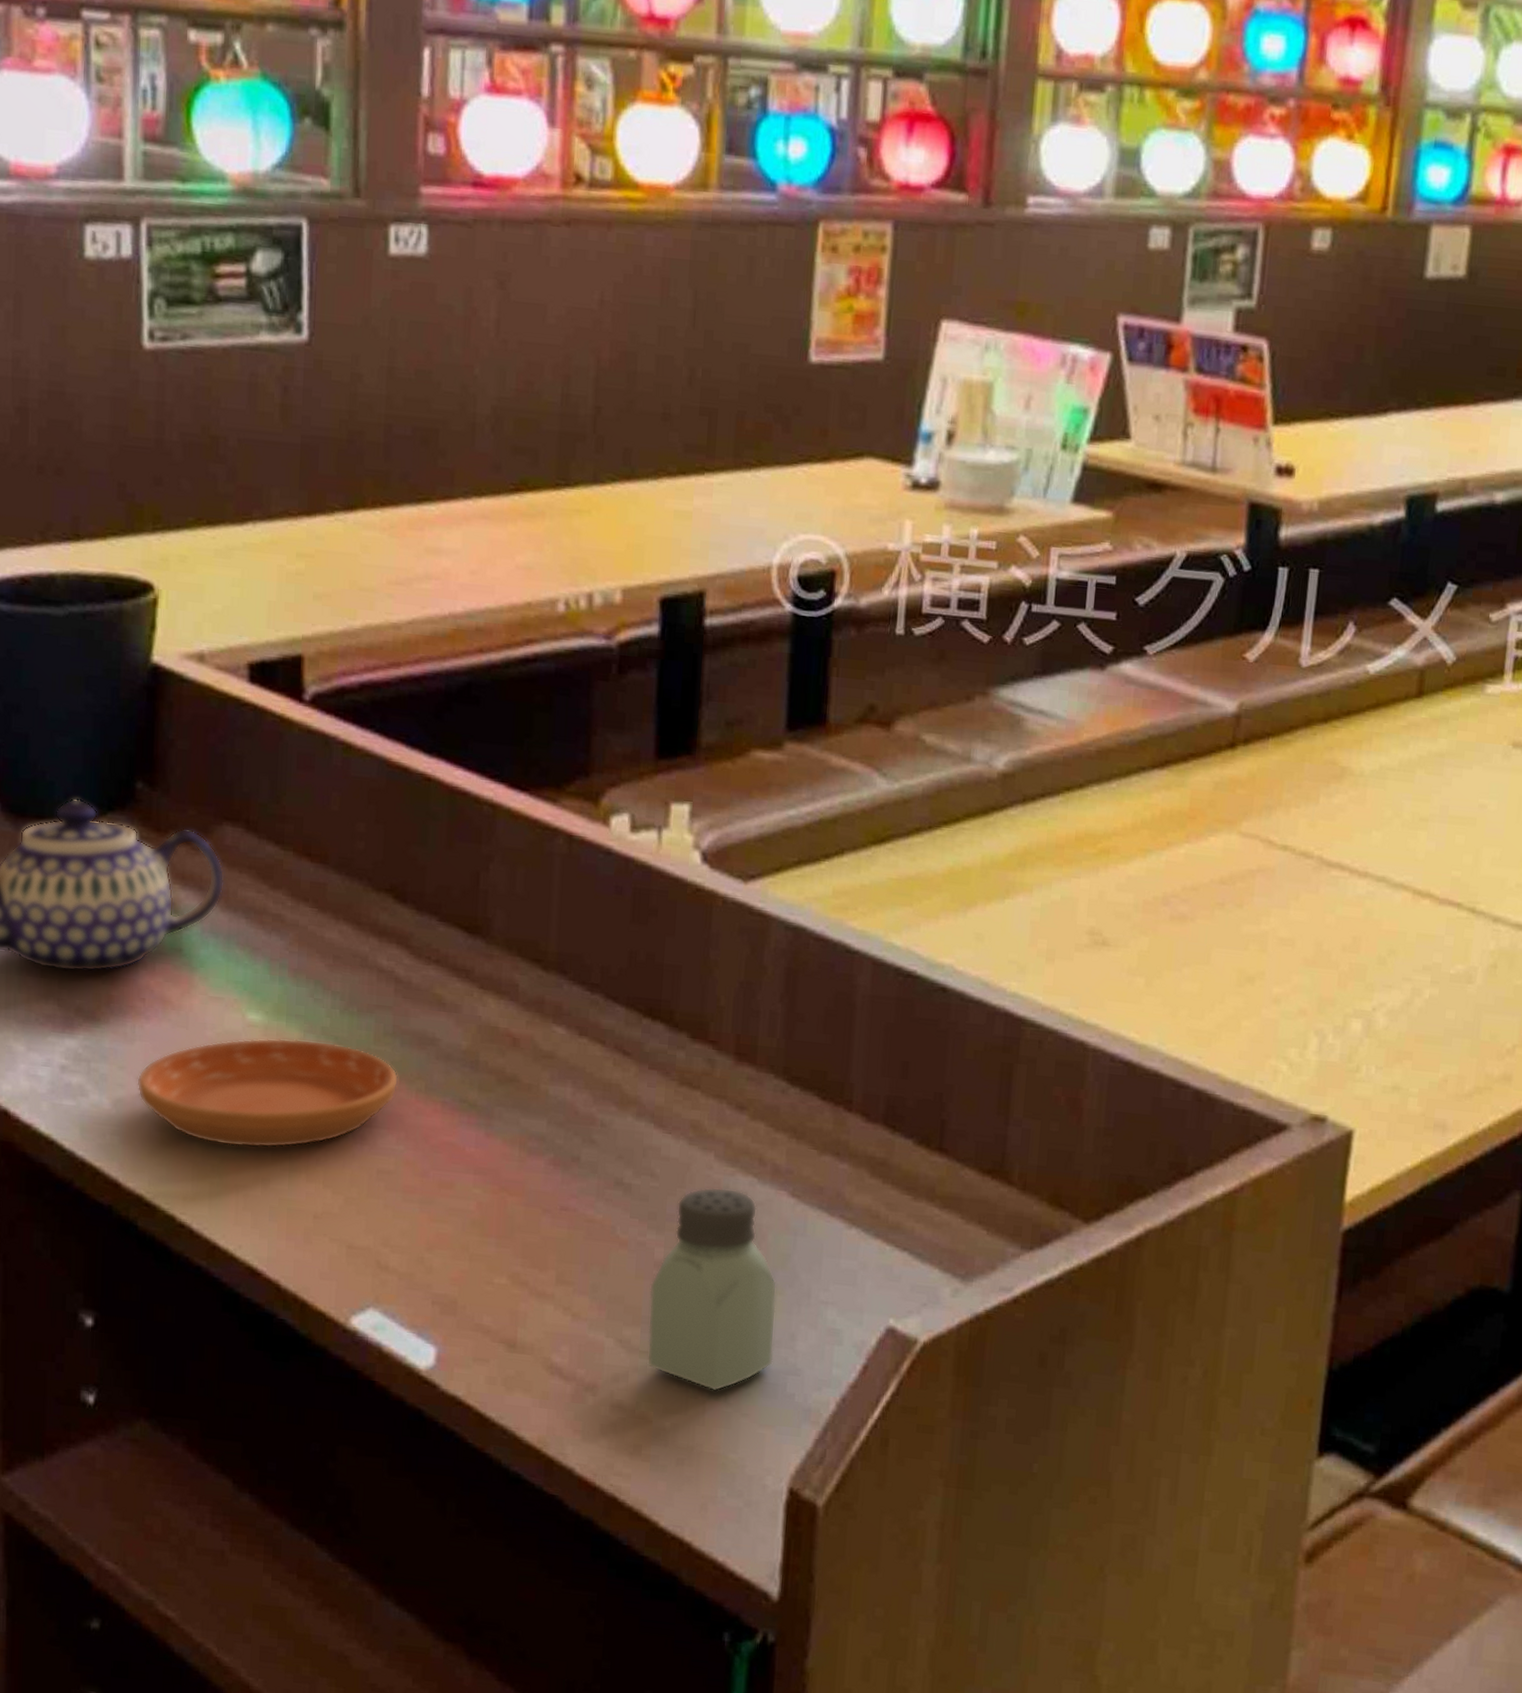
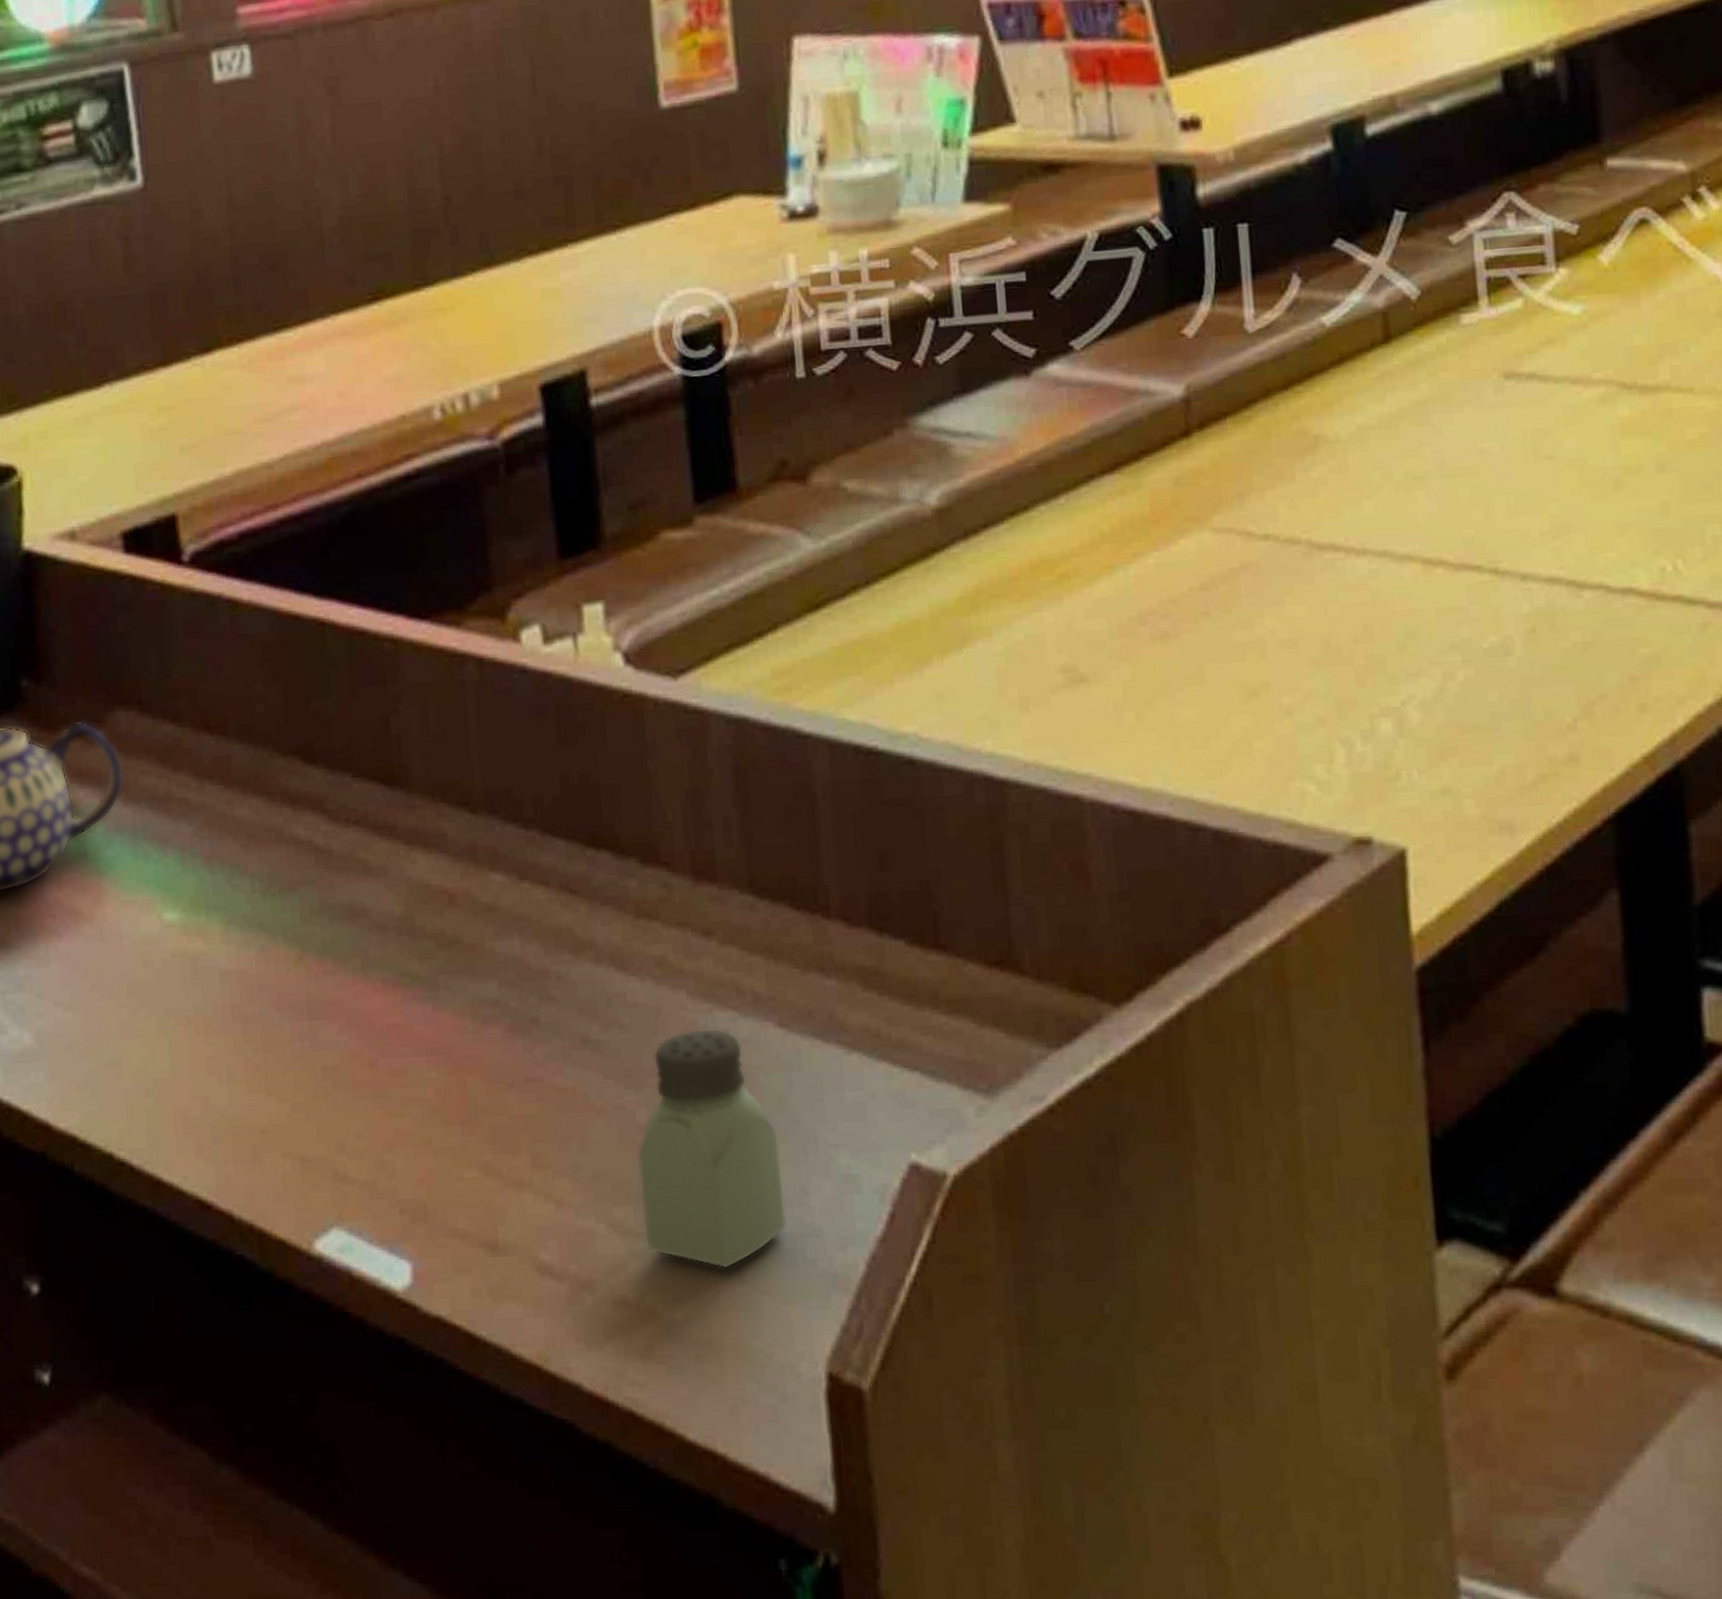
saucer: present [137,1038,399,1148] -> none [56,931,333,1065]

